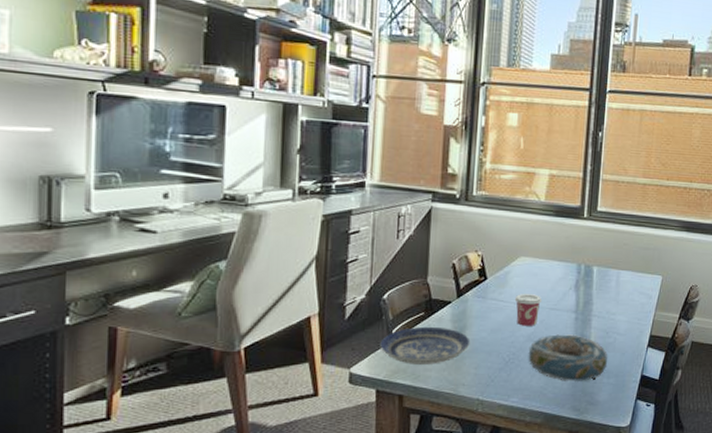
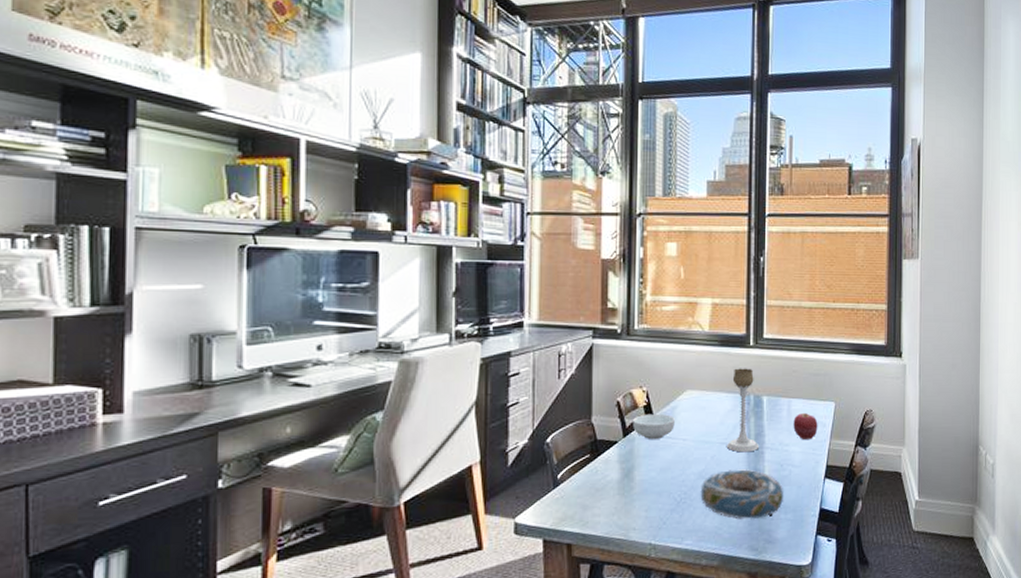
plate: present [380,326,470,364] -> none [545,468,639,510]
cereal bowl: none [467,277,508,301] -> present [633,413,675,439]
cup: present [514,294,543,326] -> none [683,429,712,463]
candle holder: none [555,238,588,319] -> present [726,368,760,453]
apple: none [620,285,645,310] -> present [793,413,818,439]

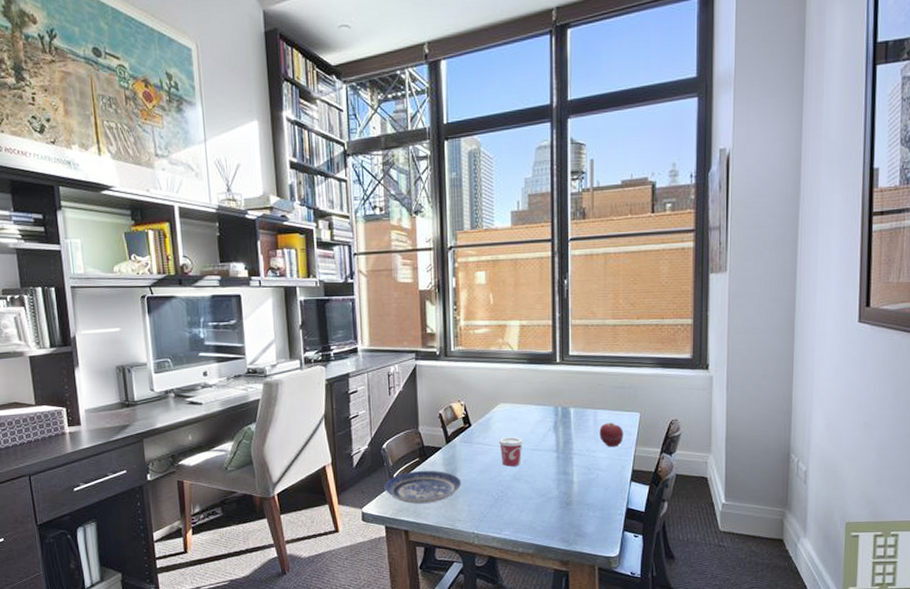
plate: none [545,468,639,510] -> present [384,470,462,504]
cereal bowl: present [633,413,675,439] -> none [454,423,490,446]
cup: none [683,429,712,463] -> present [498,437,524,466]
decorative bowl: present [700,469,784,520] -> none [515,472,592,516]
candle holder: present [726,368,760,453] -> none [537,383,568,458]

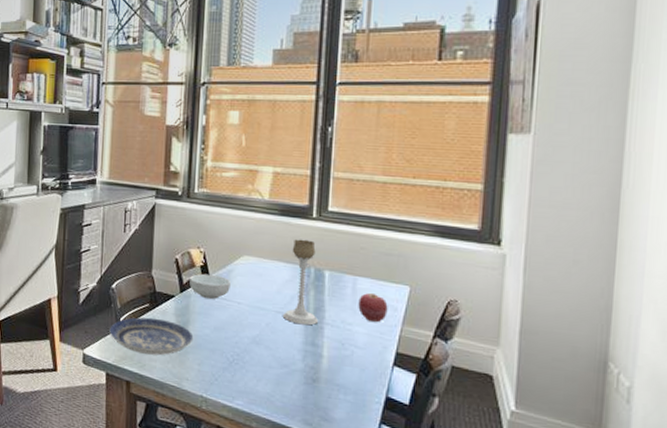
cereal bowl: none [454,423,490,446] -> present [189,273,230,299]
cup: present [498,437,524,466] -> none [238,293,268,328]
candle holder: none [537,383,568,458] -> present [282,239,319,326]

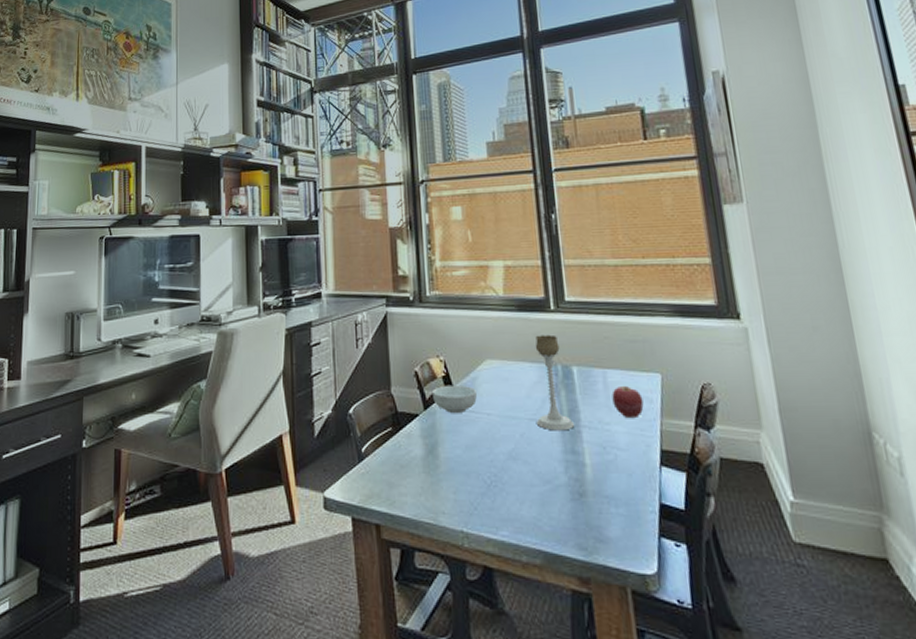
plate: present [109,317,194,356] -> none [351,443,445,488]

